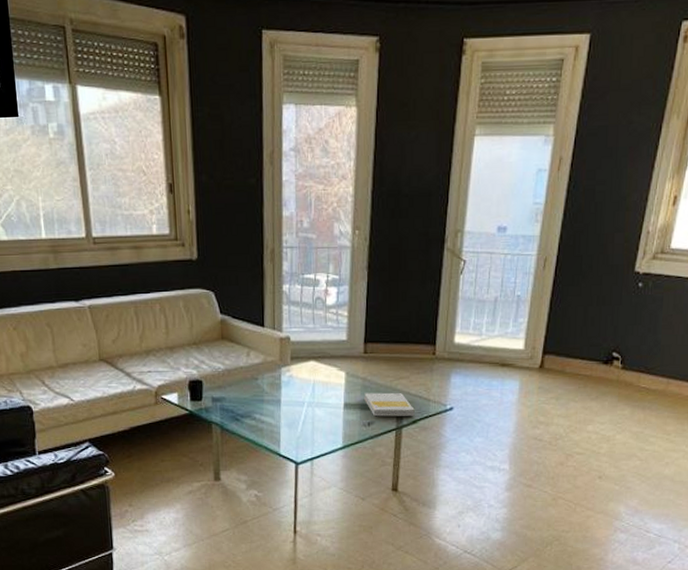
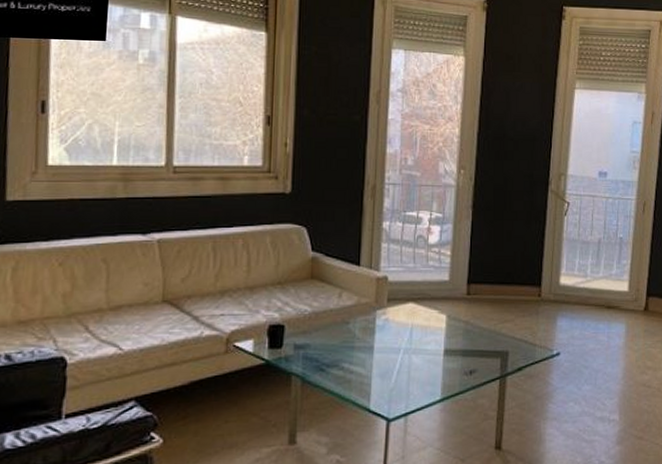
book: present [364,392,415,417] -> none [466,337,520,364]

